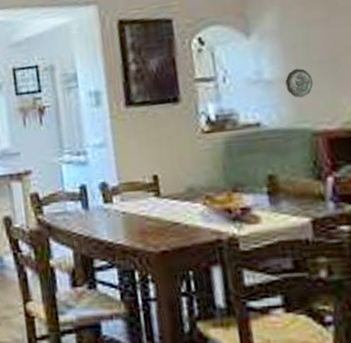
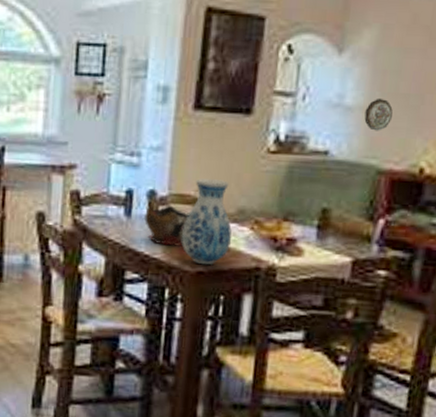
decorative bowl: none [100,193,143,231] -> present [143,203,190,246]
vase: none [138,164,188,244] -> present [181,178,232,265]

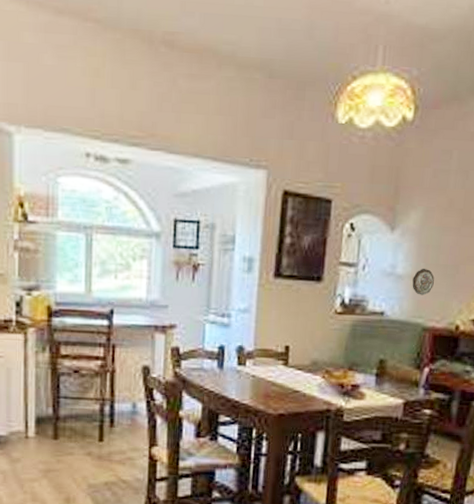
decorative bowl: present [143,203,190,246] -> none [234,357,272,393]
vase: present [181,178,232,265] -> none [266,336,307,409]

